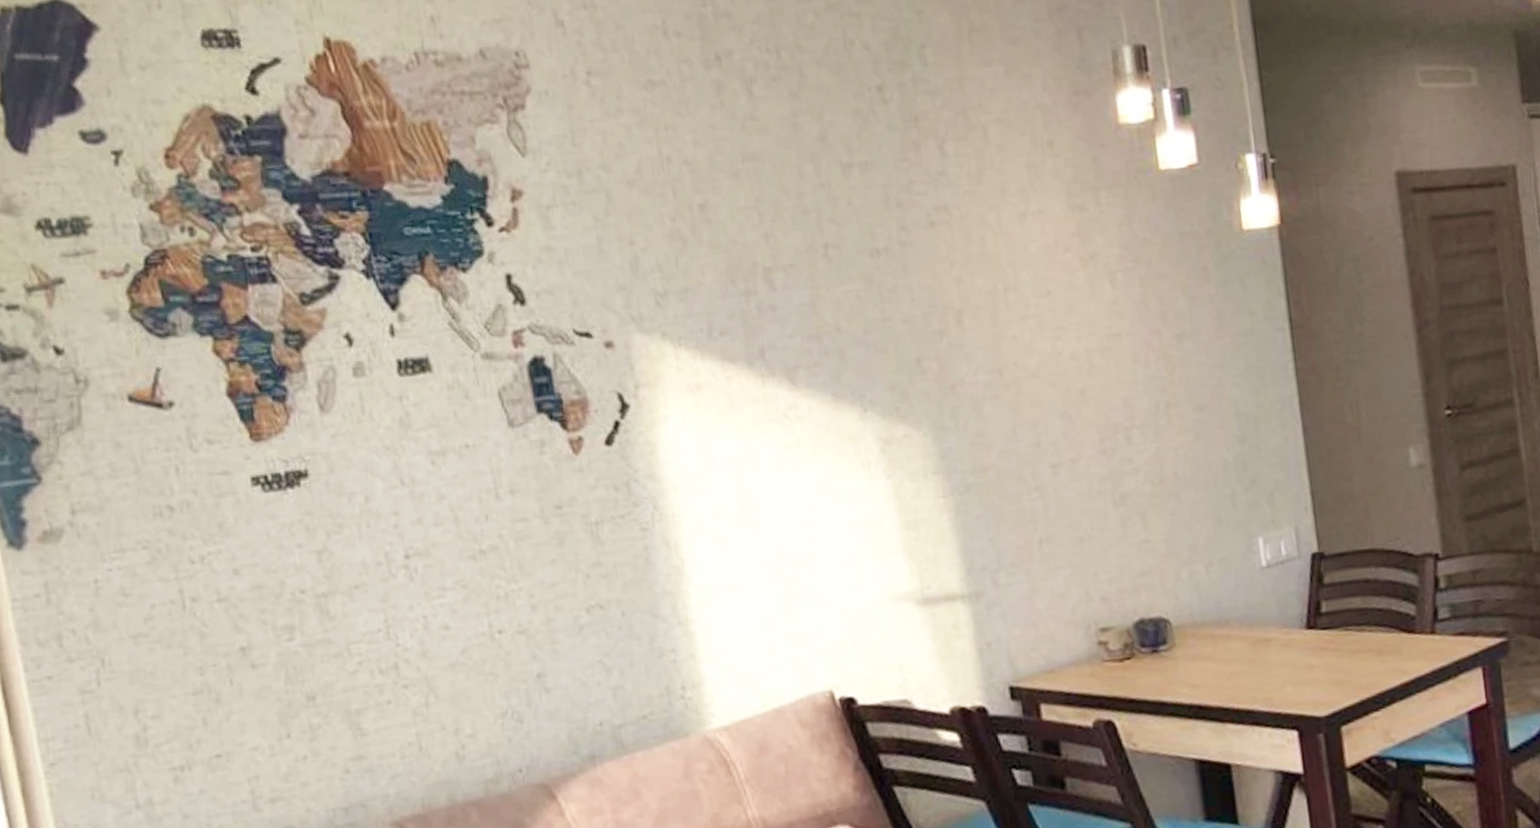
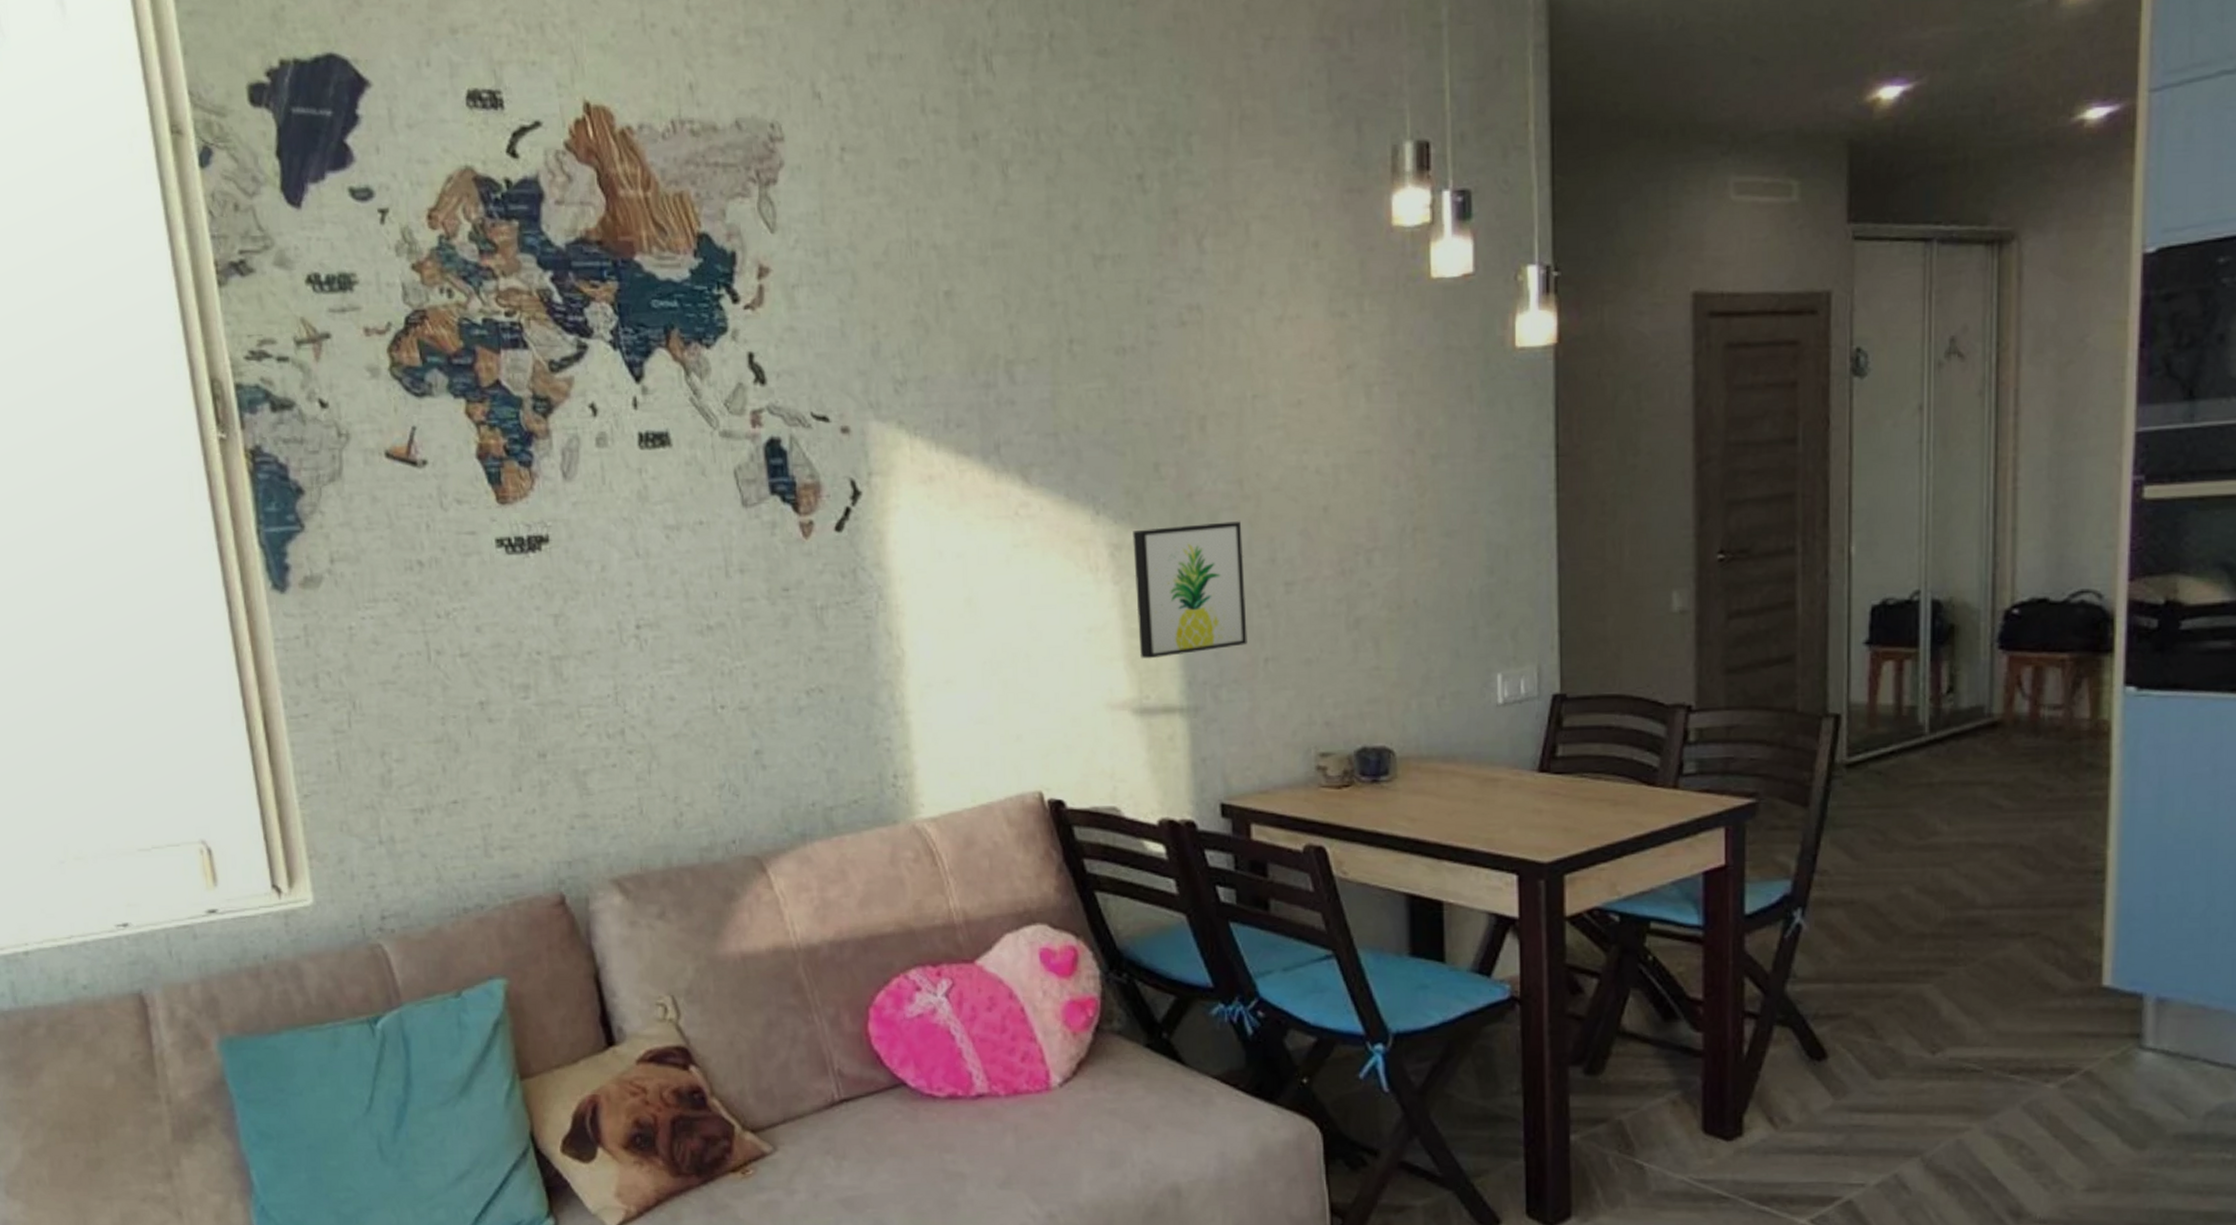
wall art: none [901,409,1021,550] -> present [1133,521,1247,659]

